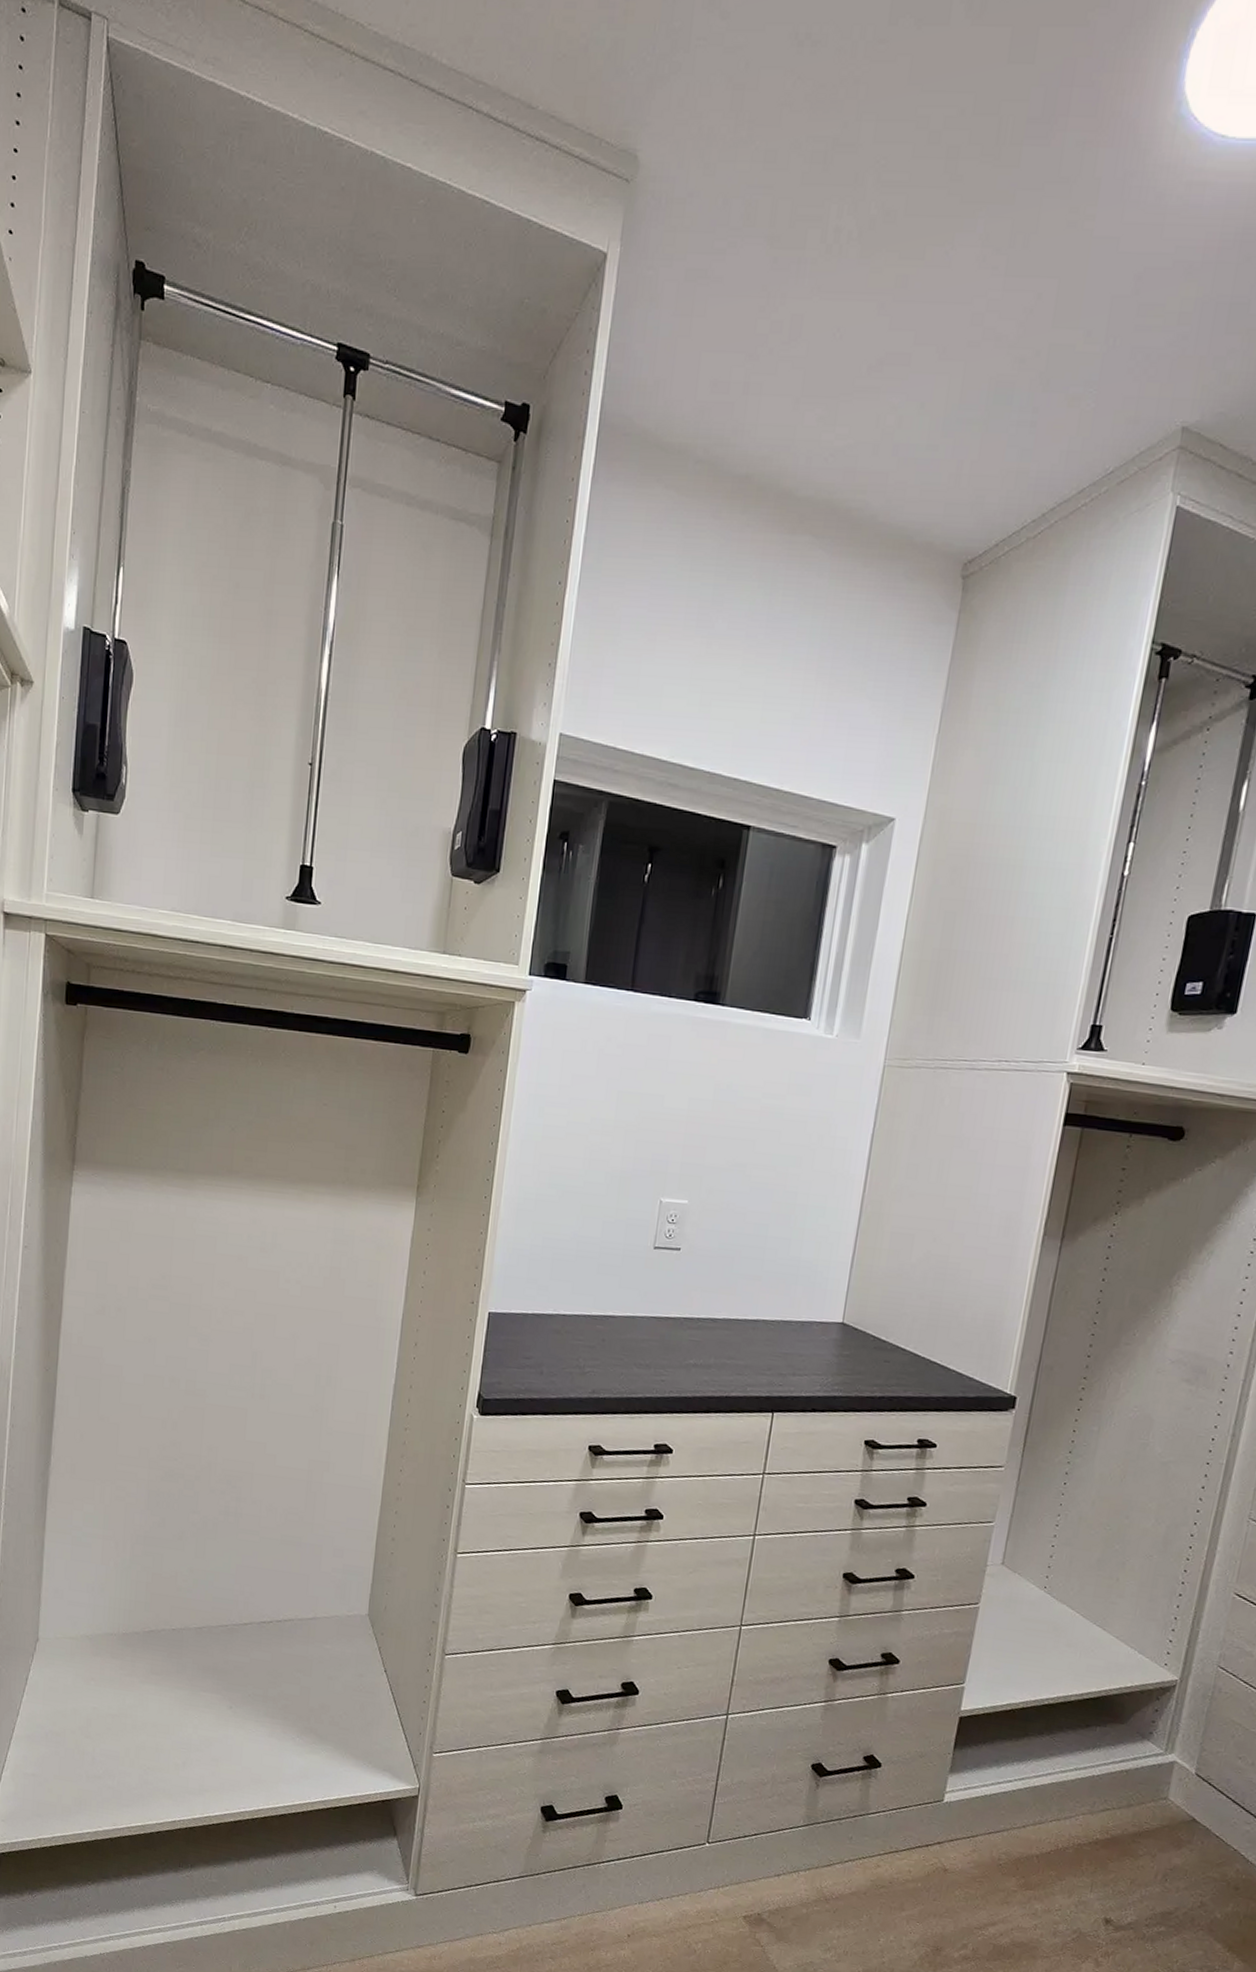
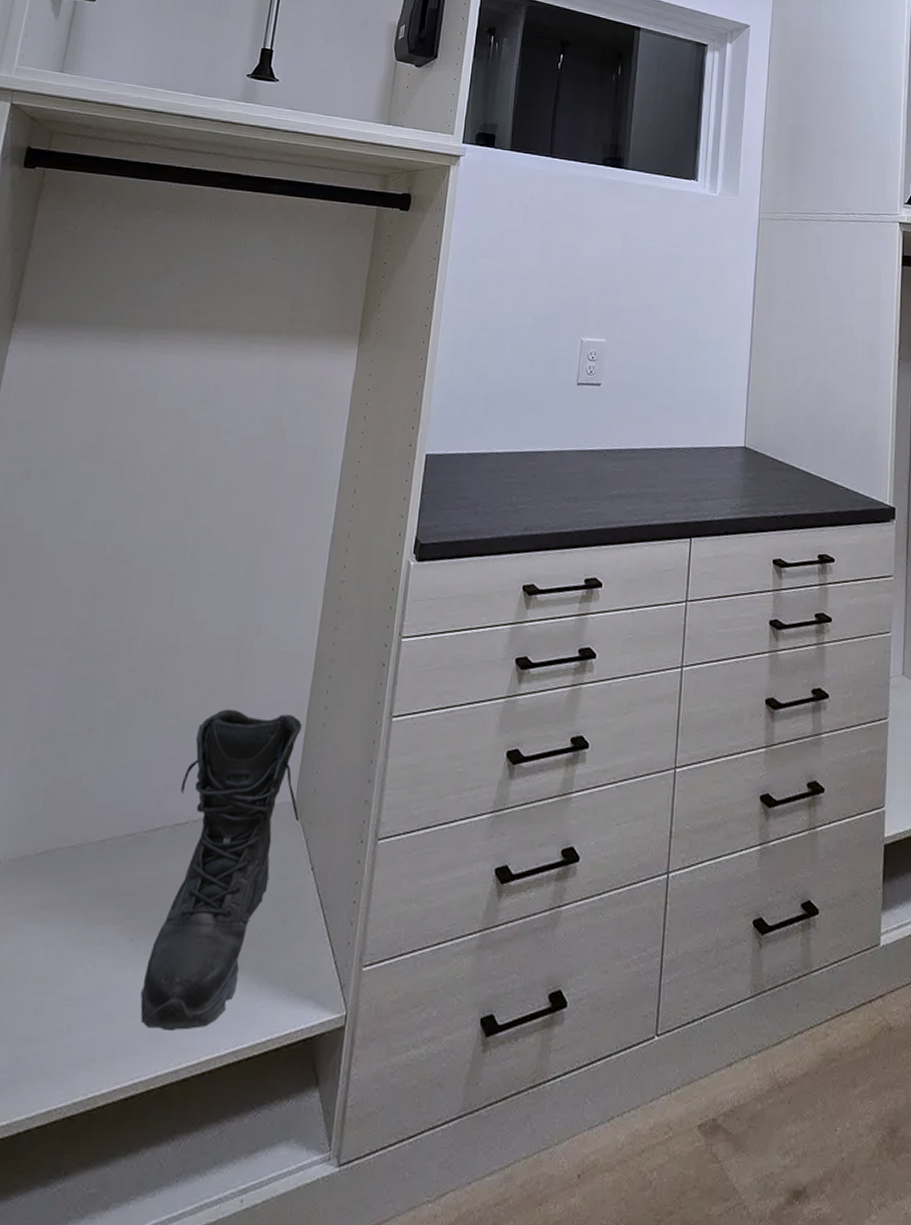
boot: none [241,1531,372,1780] -> present [140,709,302,1032]

